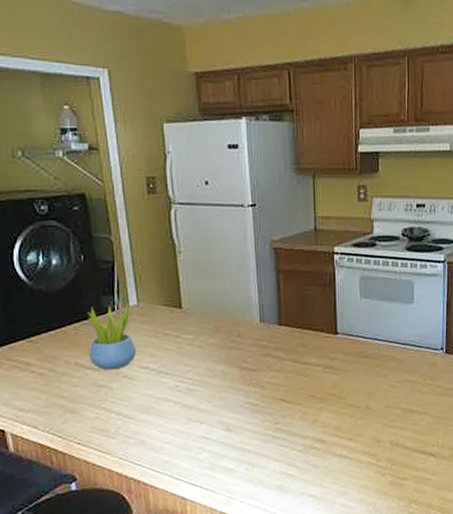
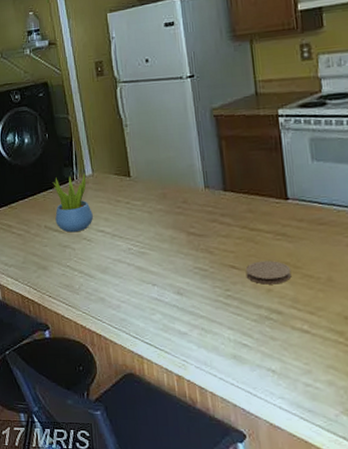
coaster: none [294,392,336,416] -> present [245,261,292,285]

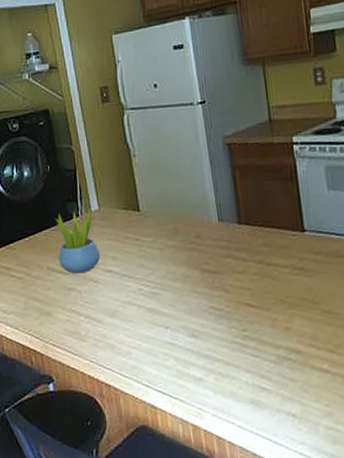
coaster: present [245,261,292,285] -> none [262,297,310,323]

